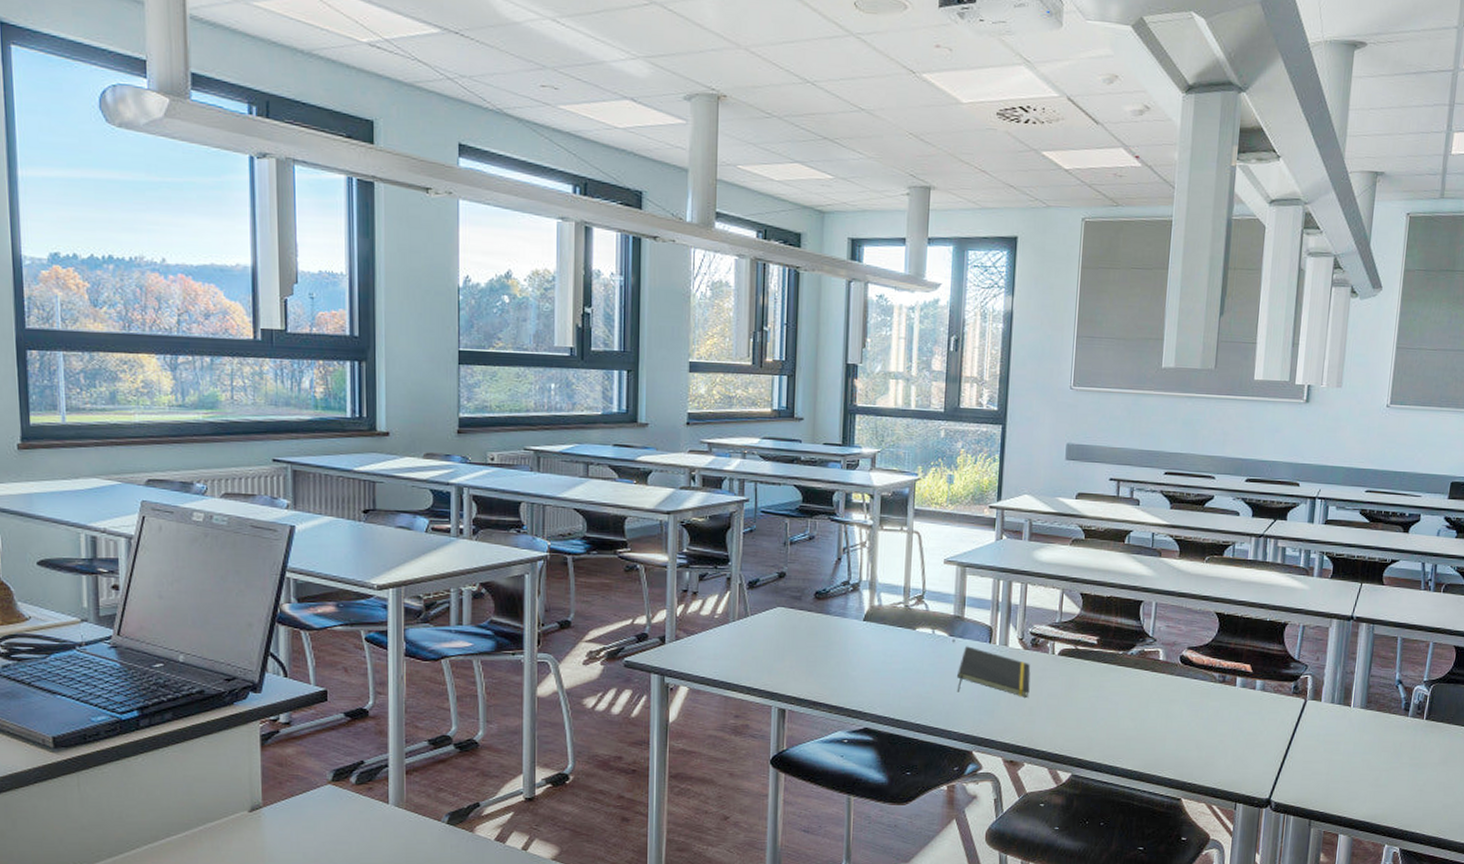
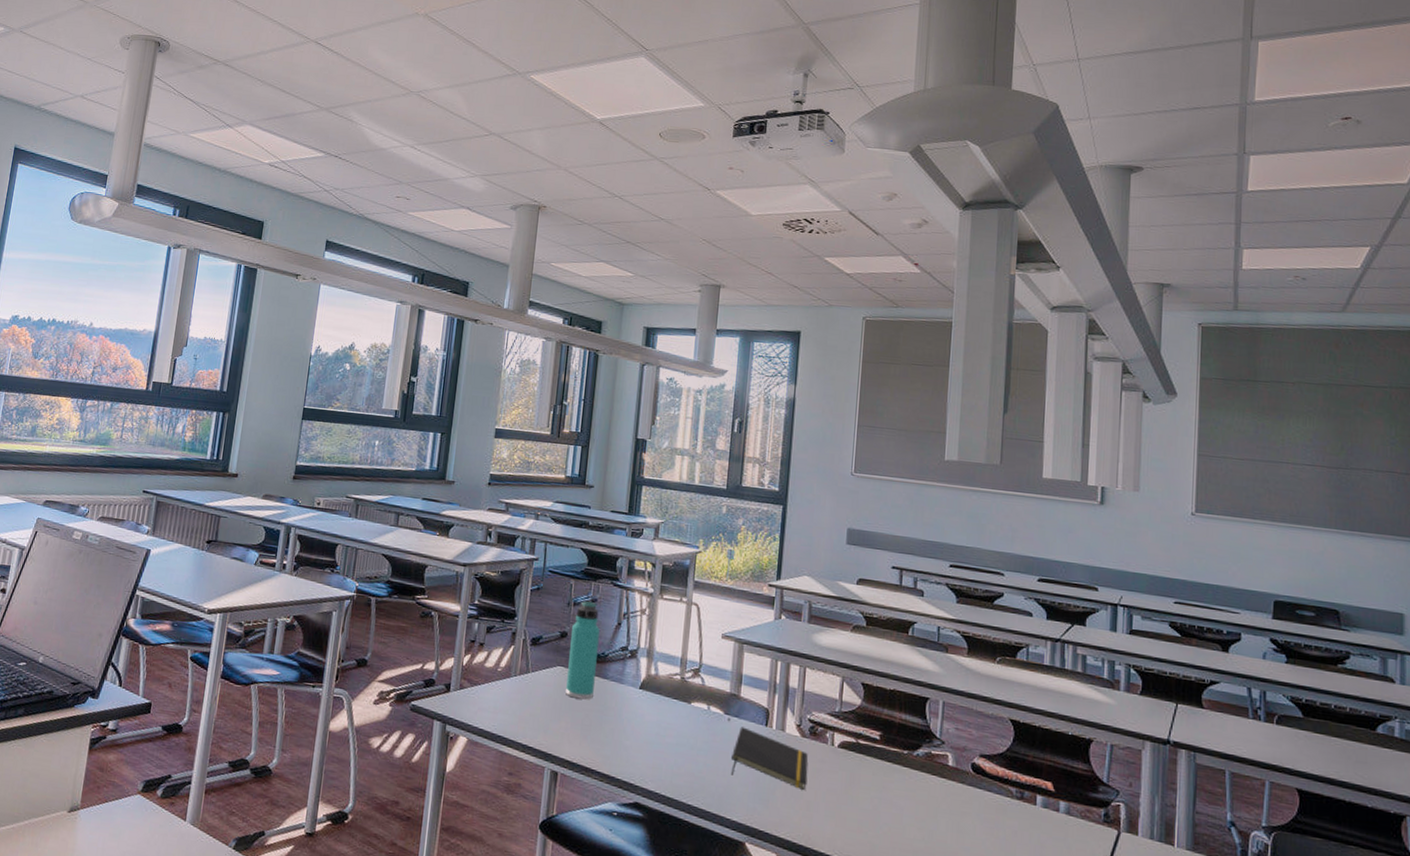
thermos bottle: none [788,538,819,637] -> present [566,600,600,700]

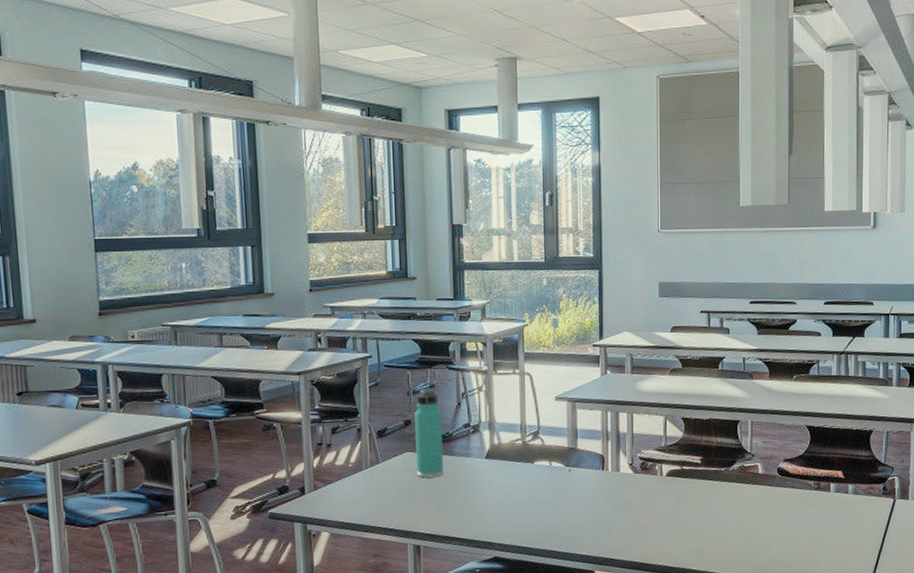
notepad: present [730,727,808,790] -> none [575,474,643,518]

